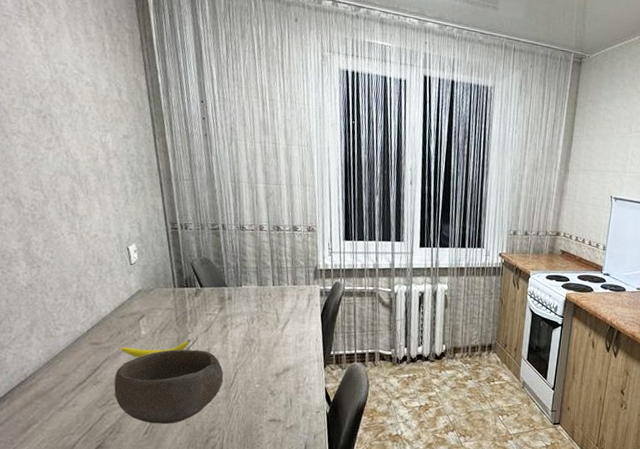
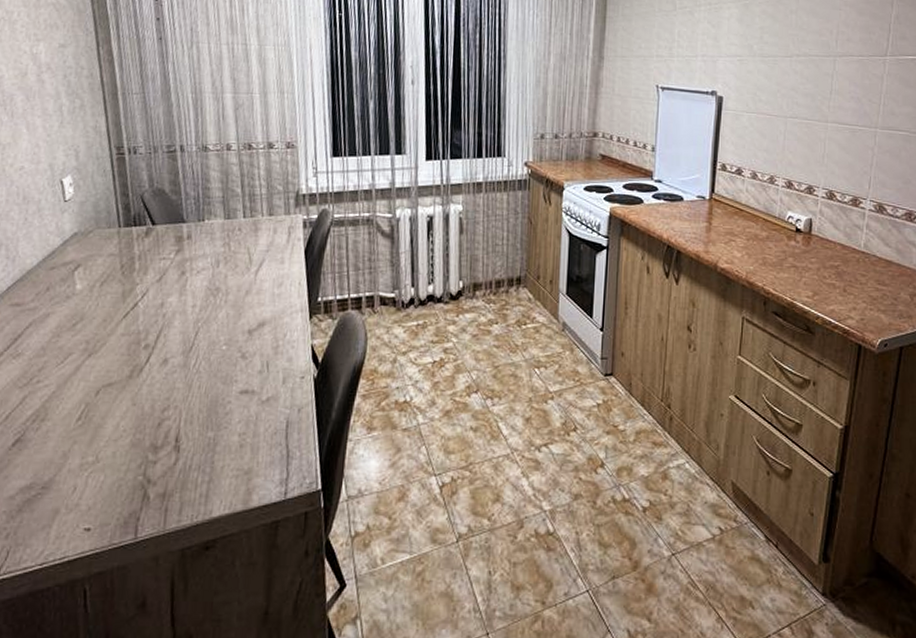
bowl: present [114,349,224,425] -> none [39,305,181,406]
banana: present [119,339,192,358] -> none [47,292,140,320]

